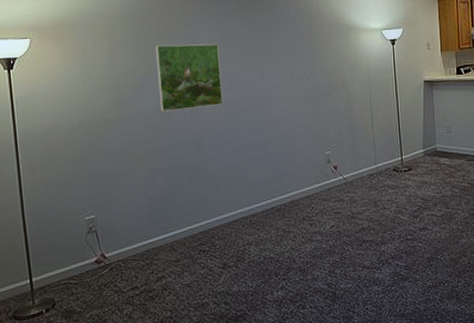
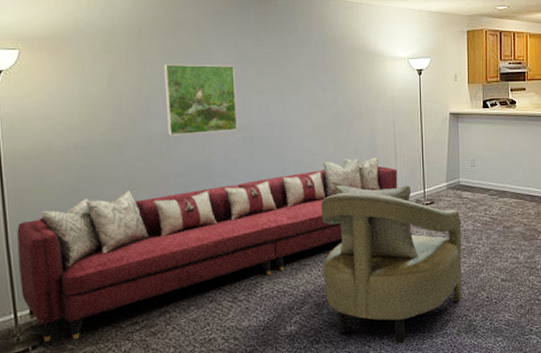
sofa: none [31,125,376,305] -> present [17,156,398,342]
armchair: none [302,150,444,310] -> present [320,181,463,344]

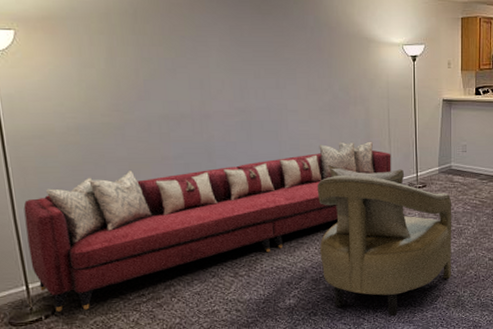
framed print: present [164,64,238,135] -> none [160,47,236,118]

